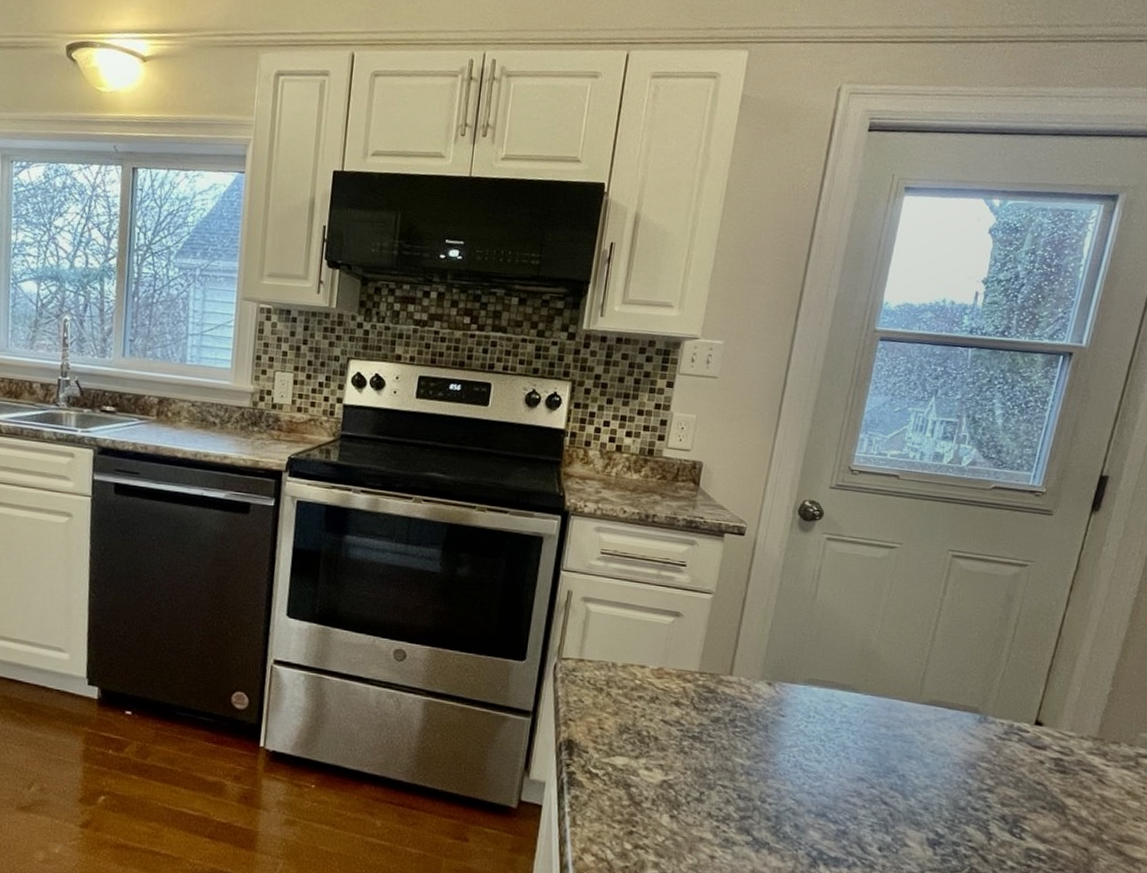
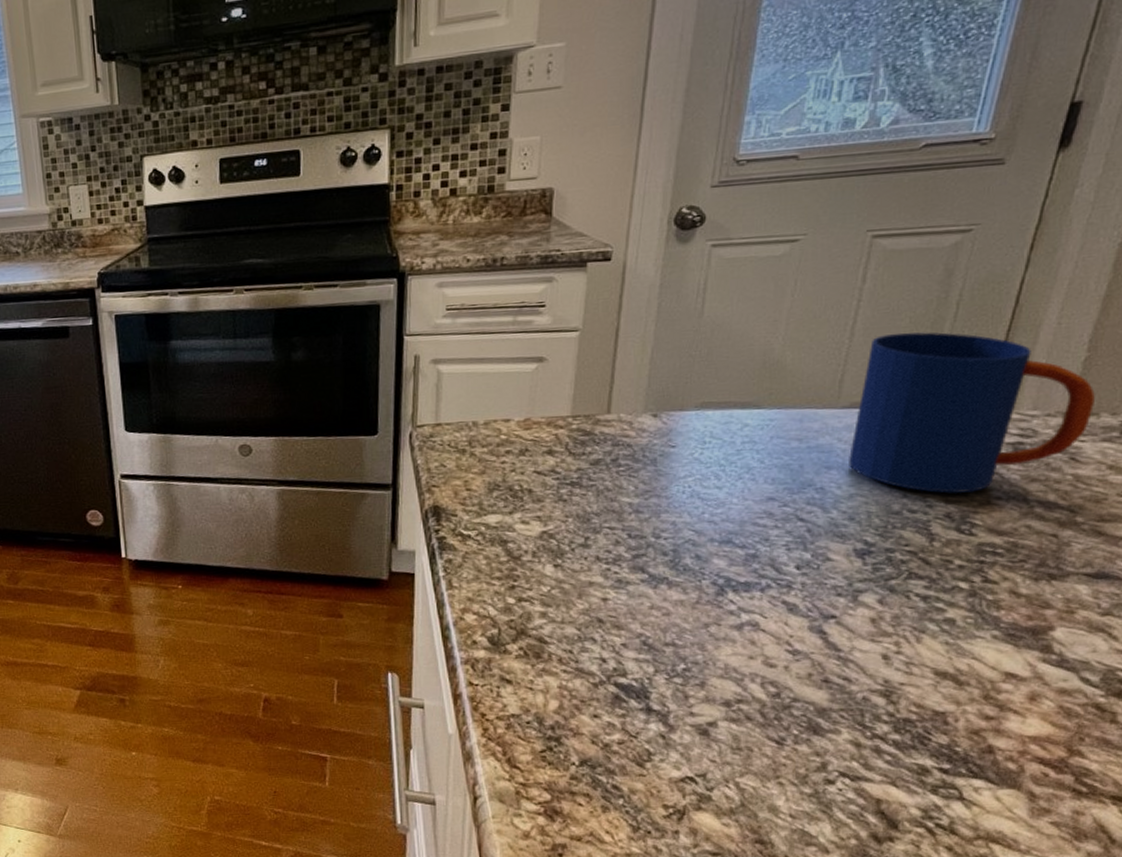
mug: none [926,643,1117,799] -> present [849,332,1095,494]

